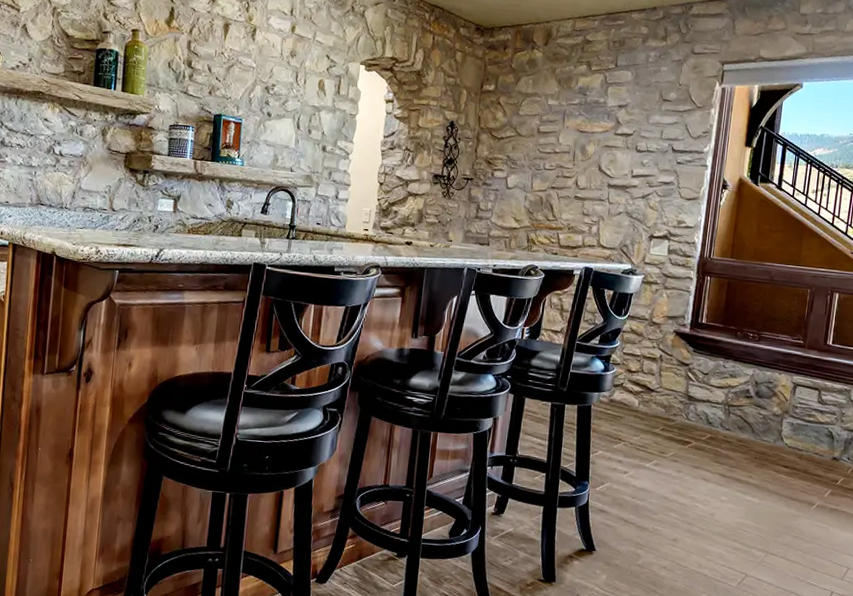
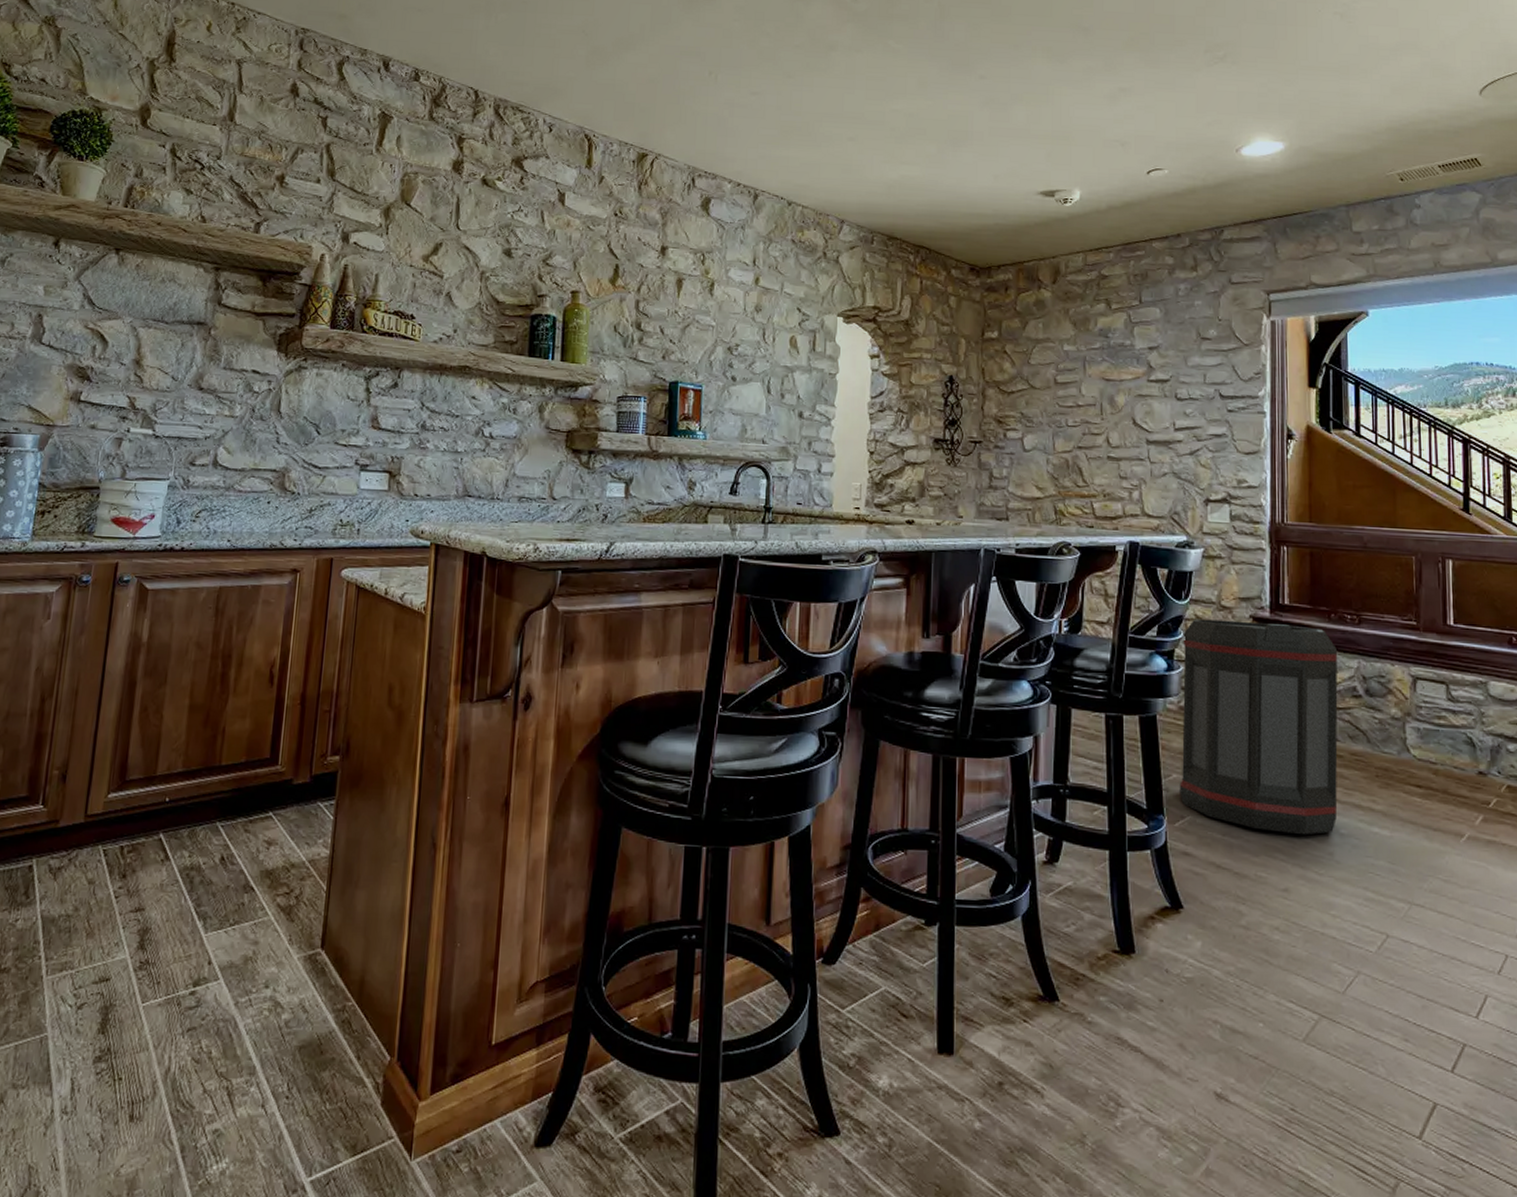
trash can: none [602,331,738,500] -> present [1179,619,1338,835]

